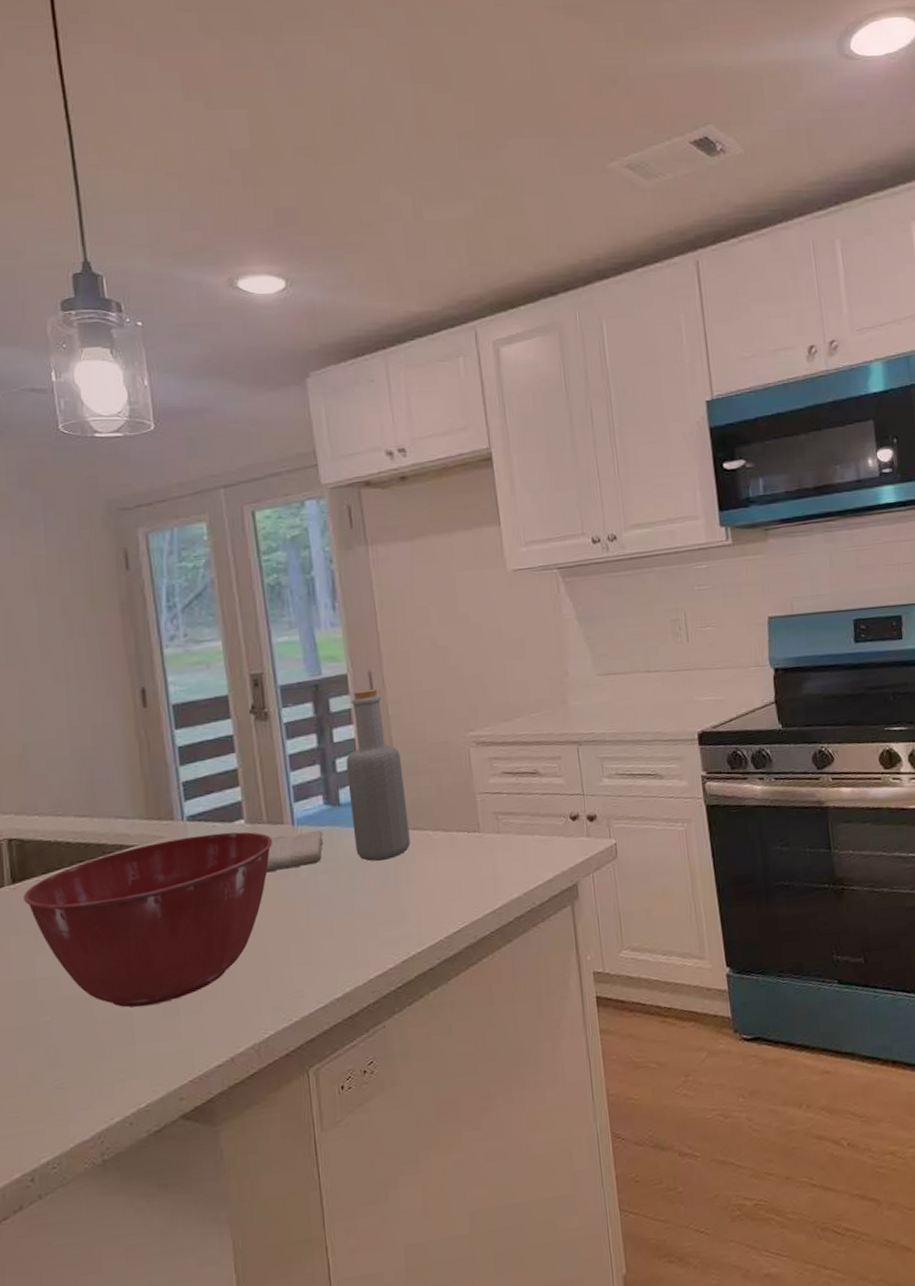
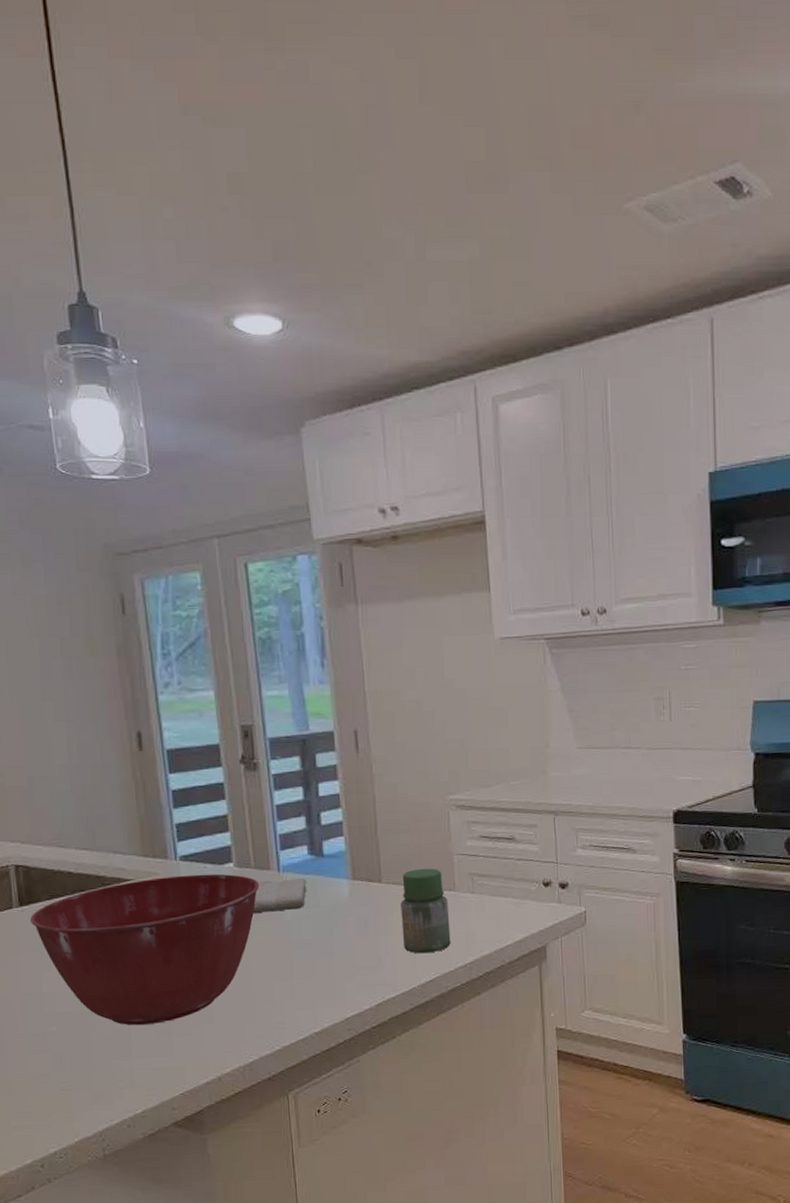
bottle: present [346,688,410,862] -> none [330,747,389,911]
jar: none [423,809,478,903] -> present [401,868,451,954]

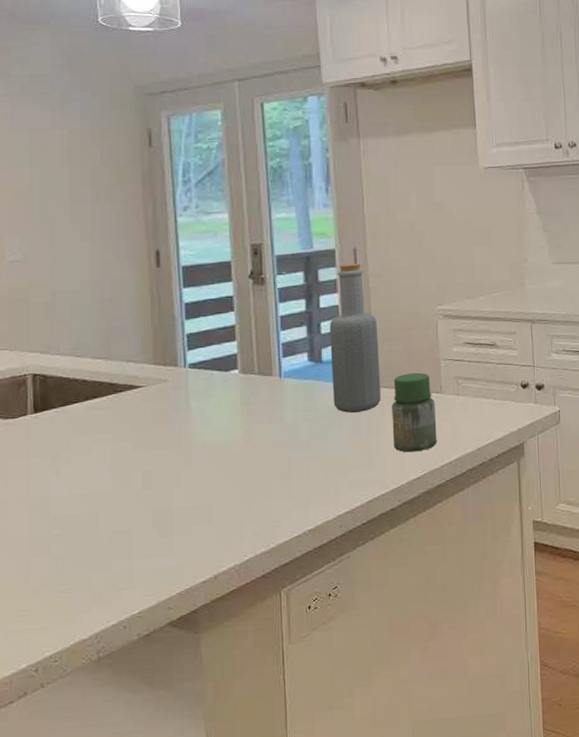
mixing bowl: present [30,873,260,1026] -> none [44,380,262,527]
washcloth: present [252,877,307,913] -> none [254,382,306,416]
bottle: none [330,747,389,911] -> present [329,263,381,413]

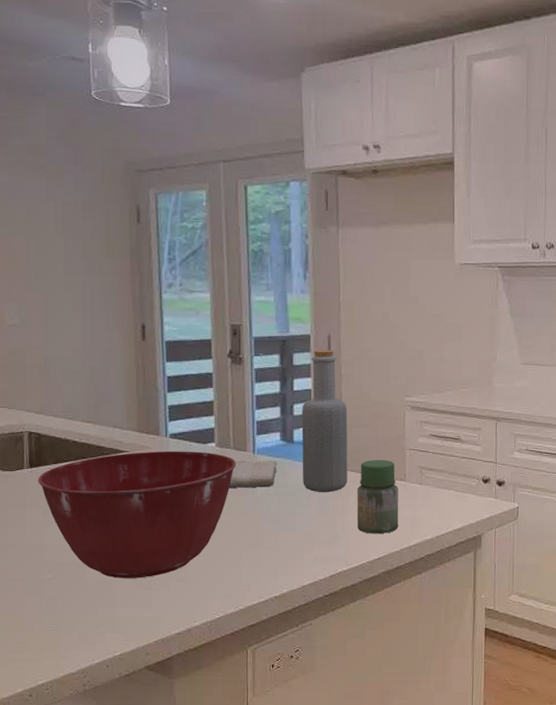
mixing bowl: none [44,380,262,527] -> present [38,450,237,579]
washcloth: none [254,382,306,416] -> present [228,460,277,488]

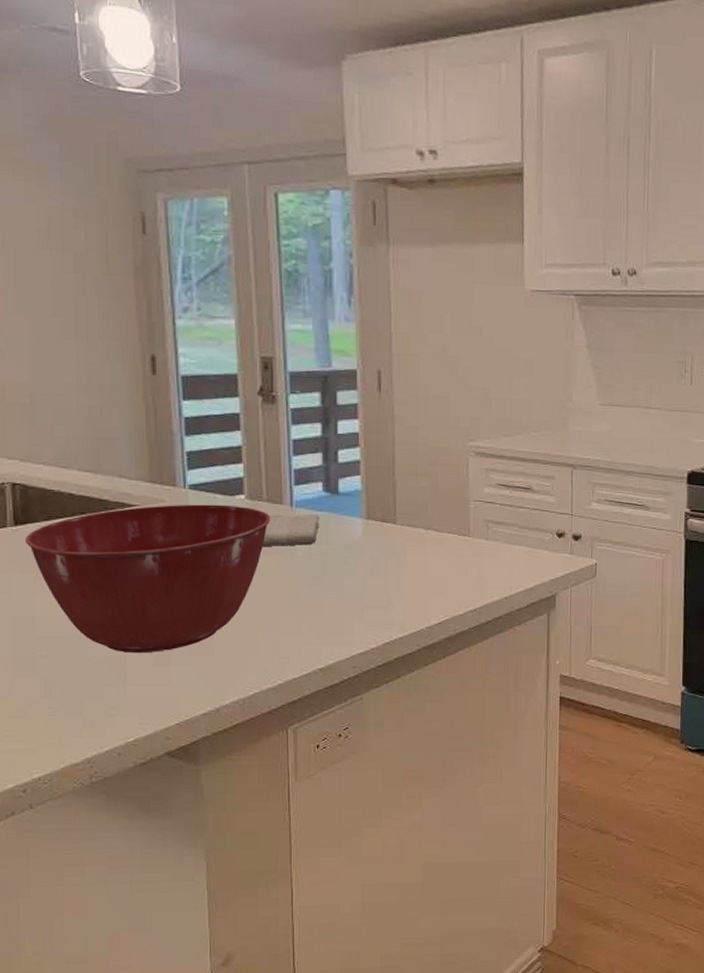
bottle: present [301,350,348,492] -> none [348,387,403,550]
jar: present [357,459,399,534] -> none [413,512,462,596]

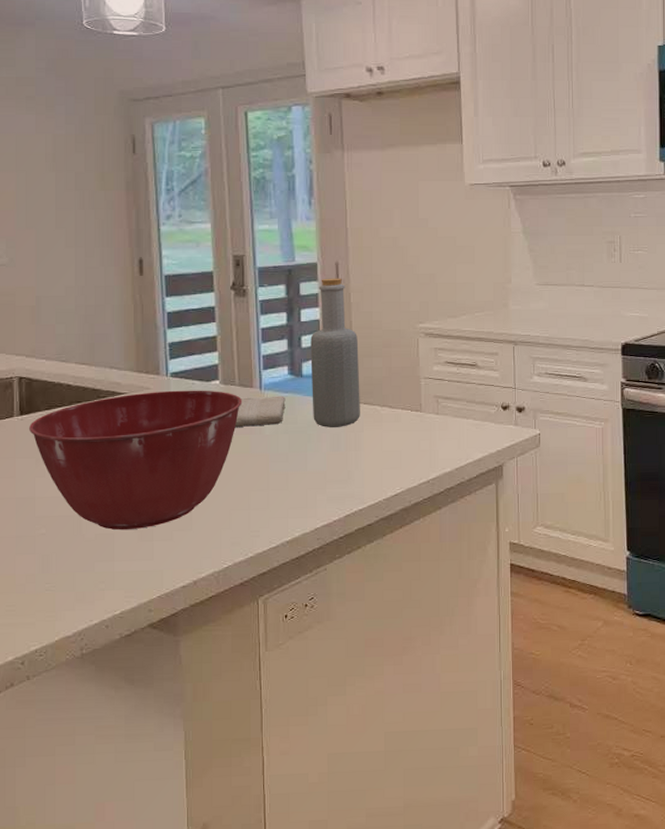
bottle: none [348,387,403,550] -> present [310,278,360,427]

